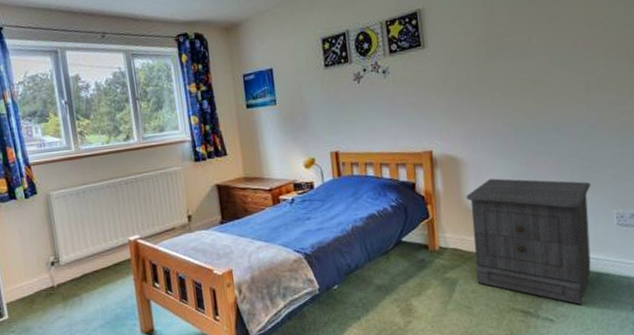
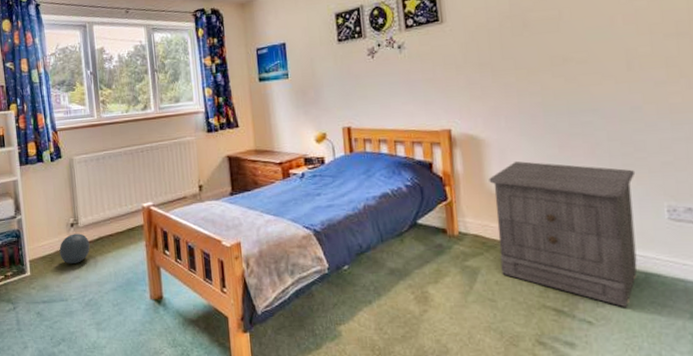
ball: none [39,272,74,304] -> present [59,233,90,265]

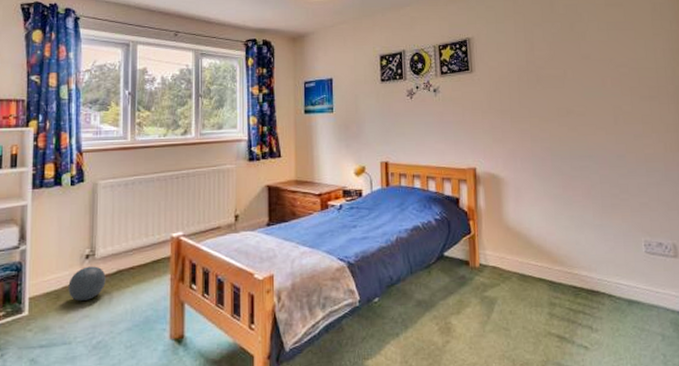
nightstand: present [489,161,638,307] -> none [506,199,623,332]

